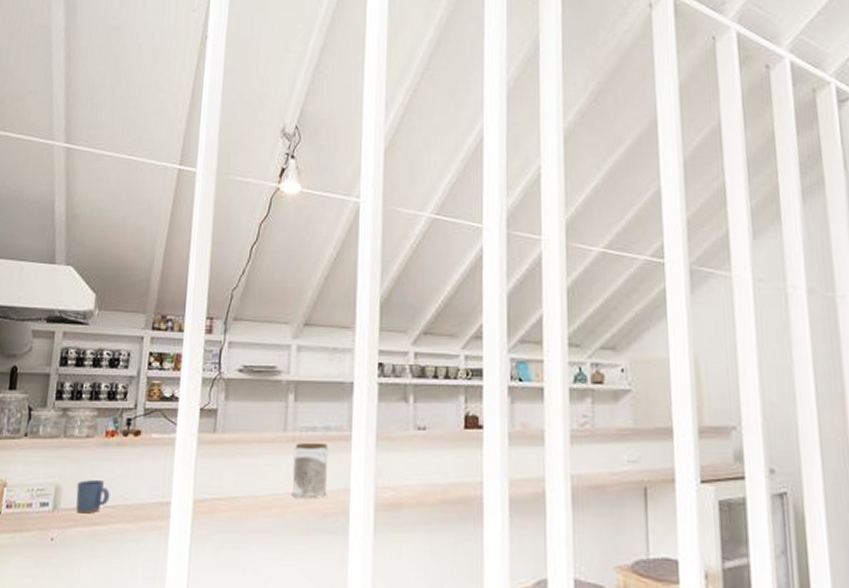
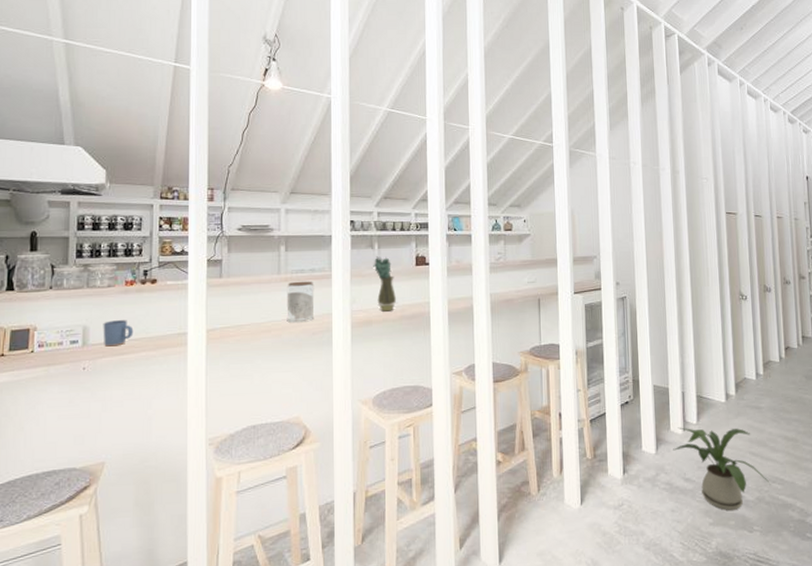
vase: none [406,413,438,492] -> present [373,256,397,312]

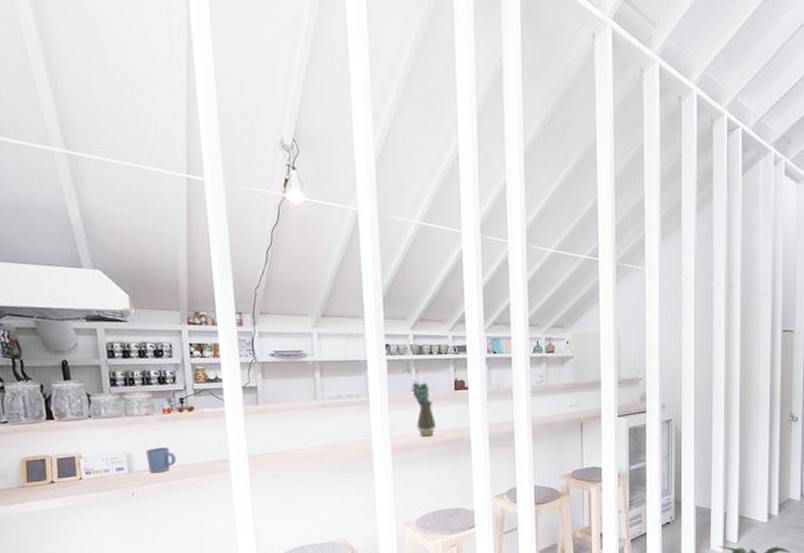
jar: present [286,281,314,323] -> none [324,407,353,449]

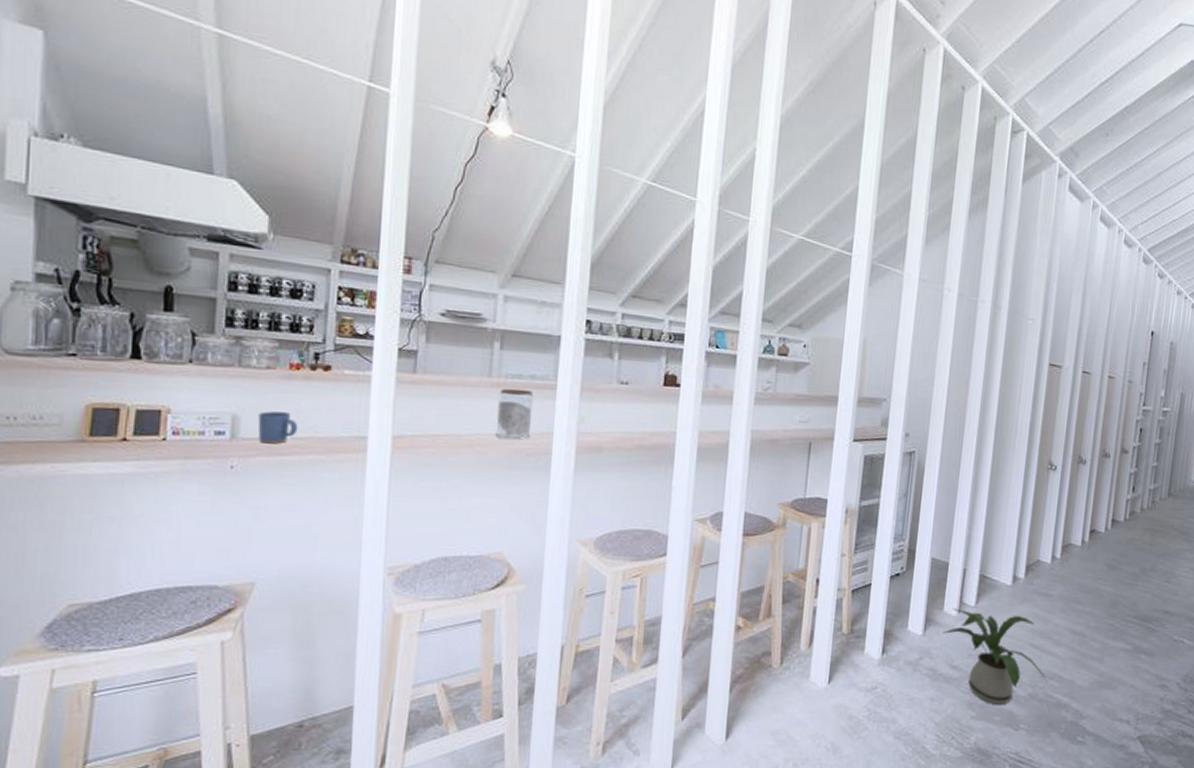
jar: none [324,407,353,449] -> present [495,388,534,440]
vase: present [411,381,437,437] -> none [610,369,636,438]

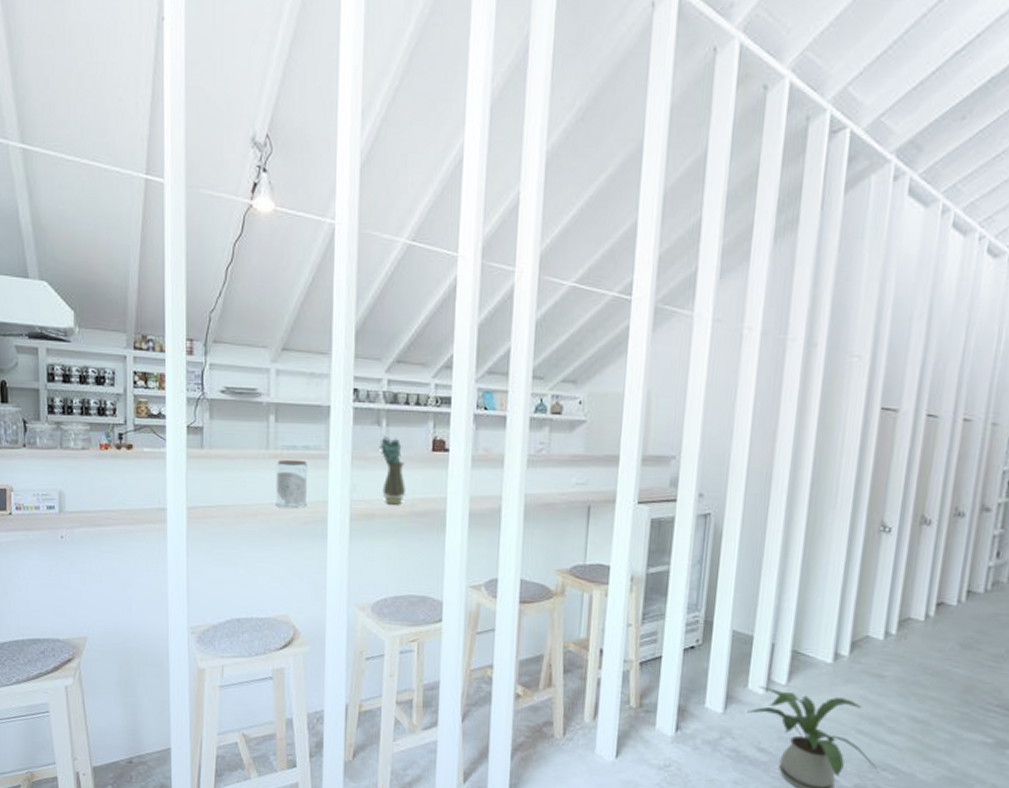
mug: present [258,411,298,444] -> none [78,487,110,516]
vase: none [610,369,636,438] -> present [379,436,407,505]

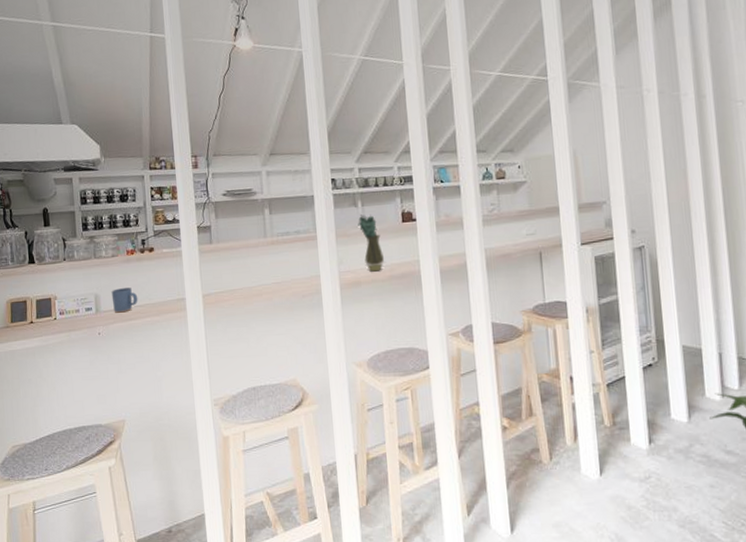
mug: none [78,487,110,516] -> present [111,288,138,313]
jar: present [275,459,308,509] -> none [274,243,302,286]

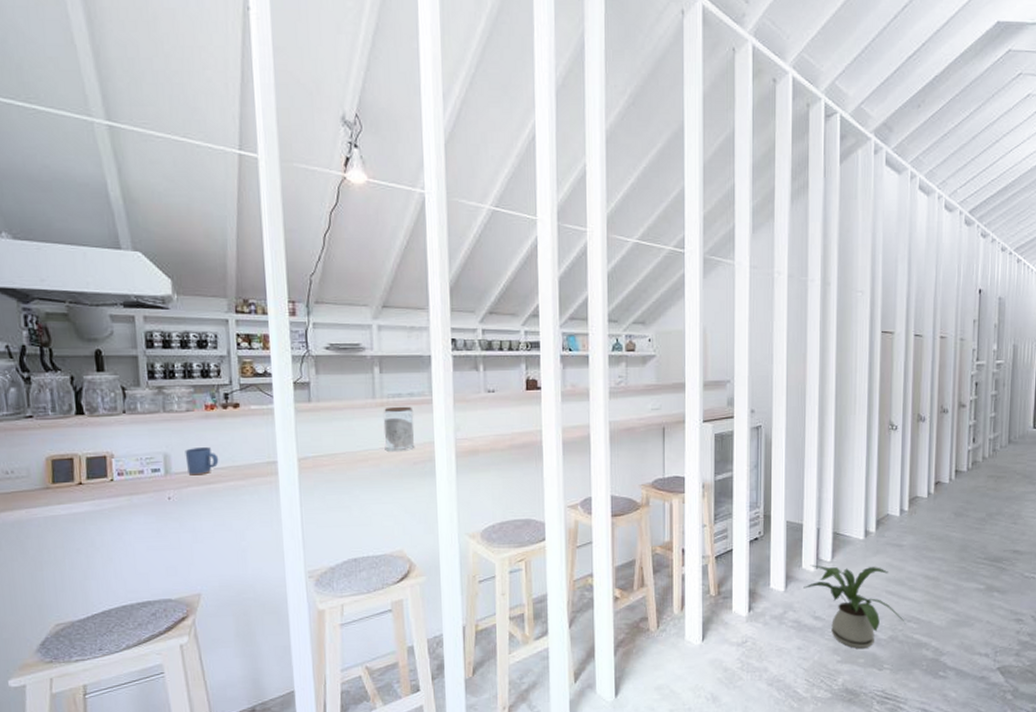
jar: none [274,243,302,286] -> present [383,406,414,452]
vase: present [358,214,385,272] -> none [478,379,506,440]

